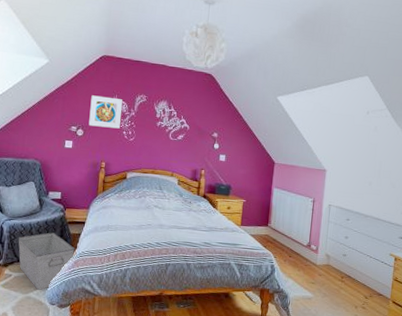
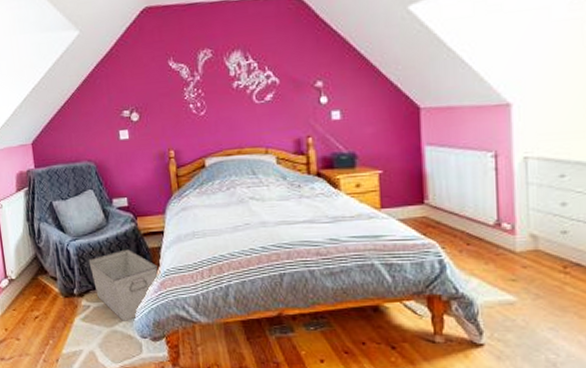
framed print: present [88,95,123,129] -> none [139,61,185,106]

